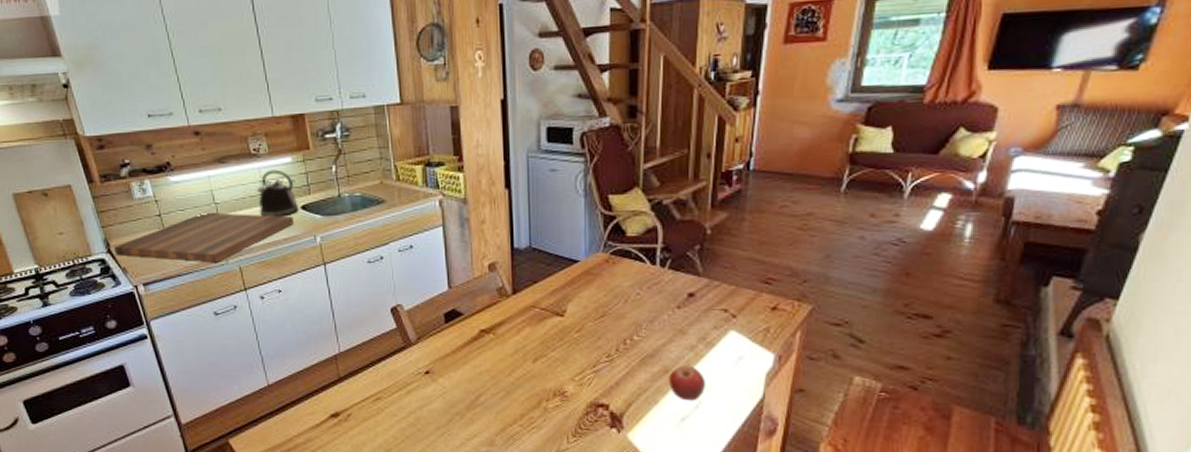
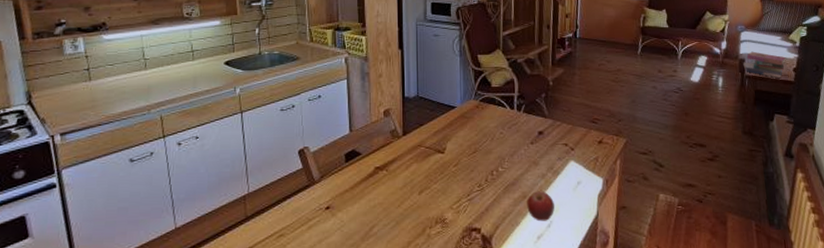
cutting board: present [113,212,295,263] -> none [35,67,218,113]
kettle: present [256,169,300,217] -> none [185,31,223,72]
books: none [1010,185,1087,226] -> present [743,51,786,79]

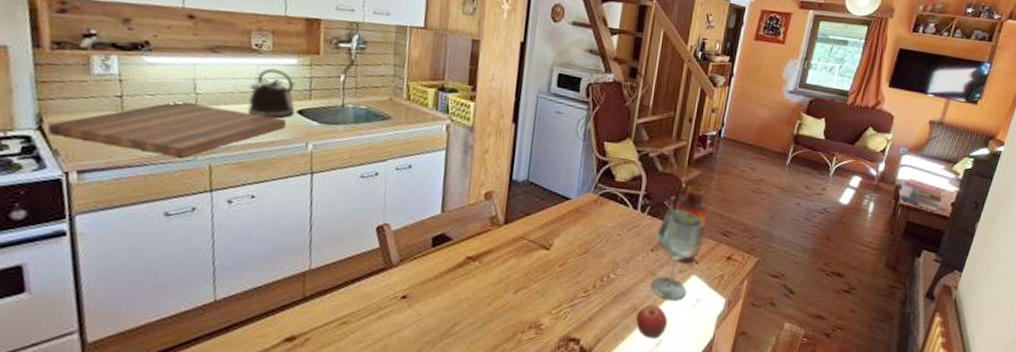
cutting board: none [35,67,218,113] -> present [47,101,287,158]
kettle: none [185,31,223,72] -> present [248,68,296,119]
wine glass: none [533,105,575,185] -> present [651,209,703,301]
vase: none [546,82,576,151] -> present [675,185,709,264]

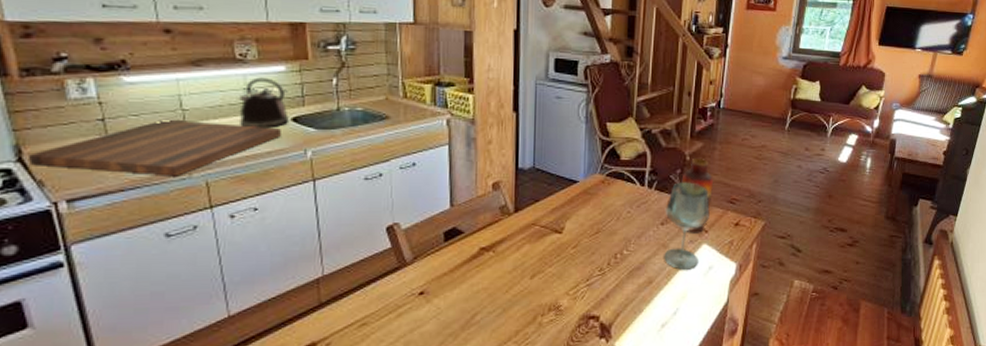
fruit: present [636,304,667,339] -> none [652,276,682,309]
books: present [898,178,945,212] -> none [893,131,937,162]

